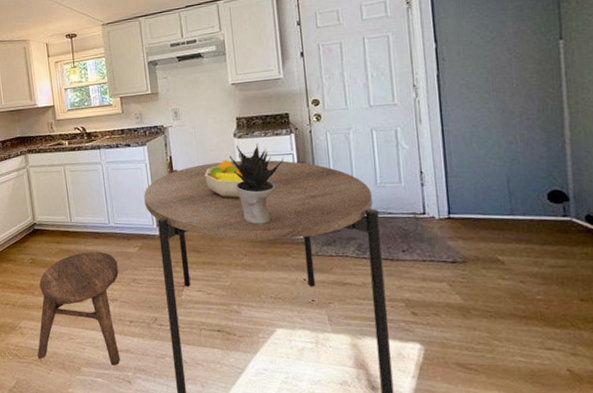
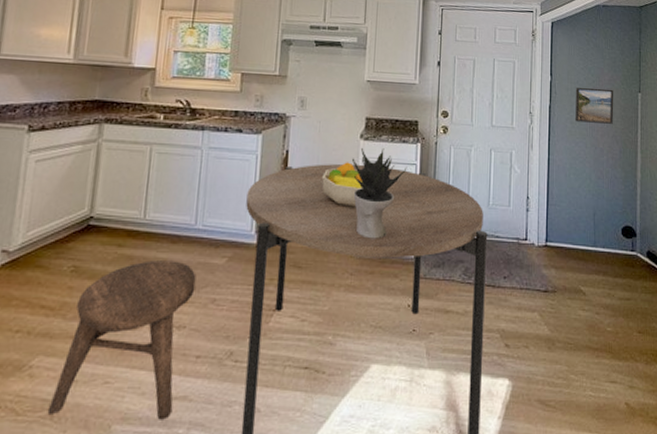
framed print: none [469,42,526,87] -> present [575,87,614,124]

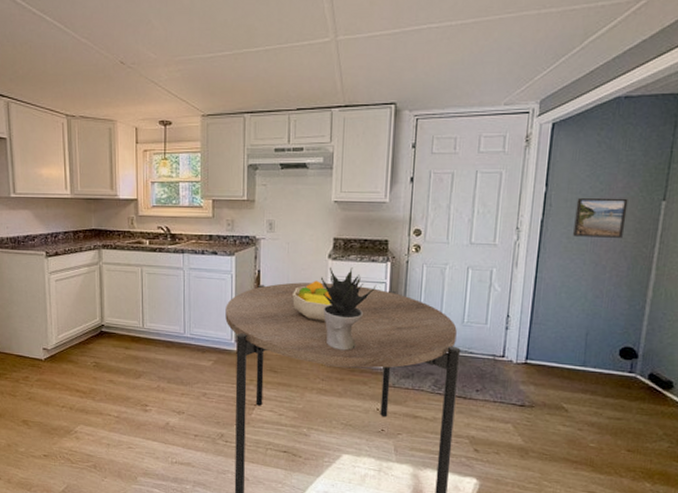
stool: present [47,260,196,420] -> none [92,360,189,478]

